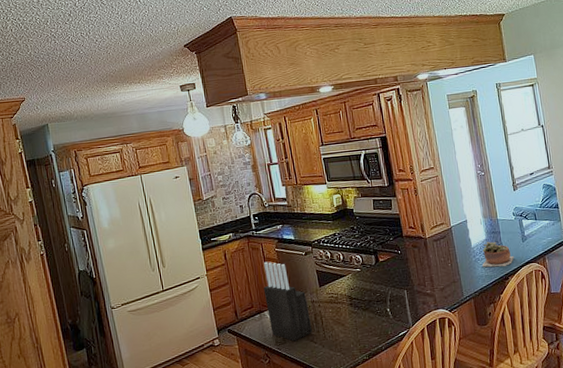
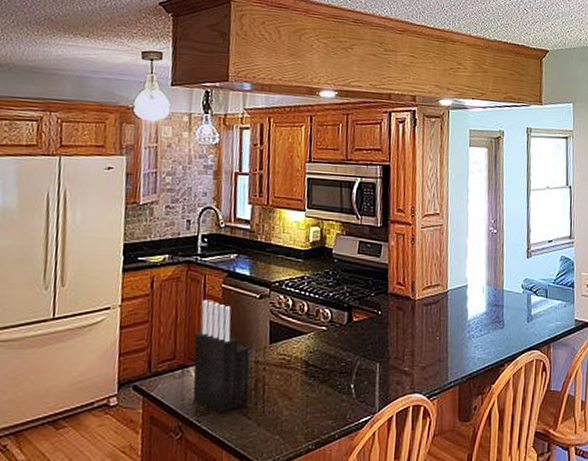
succulent plant: present [482,241,514,267] -> none [475,315,515,349]

